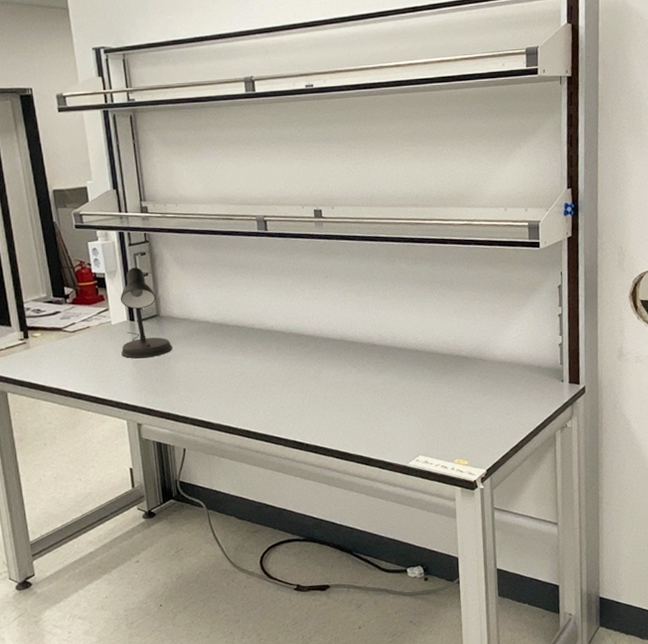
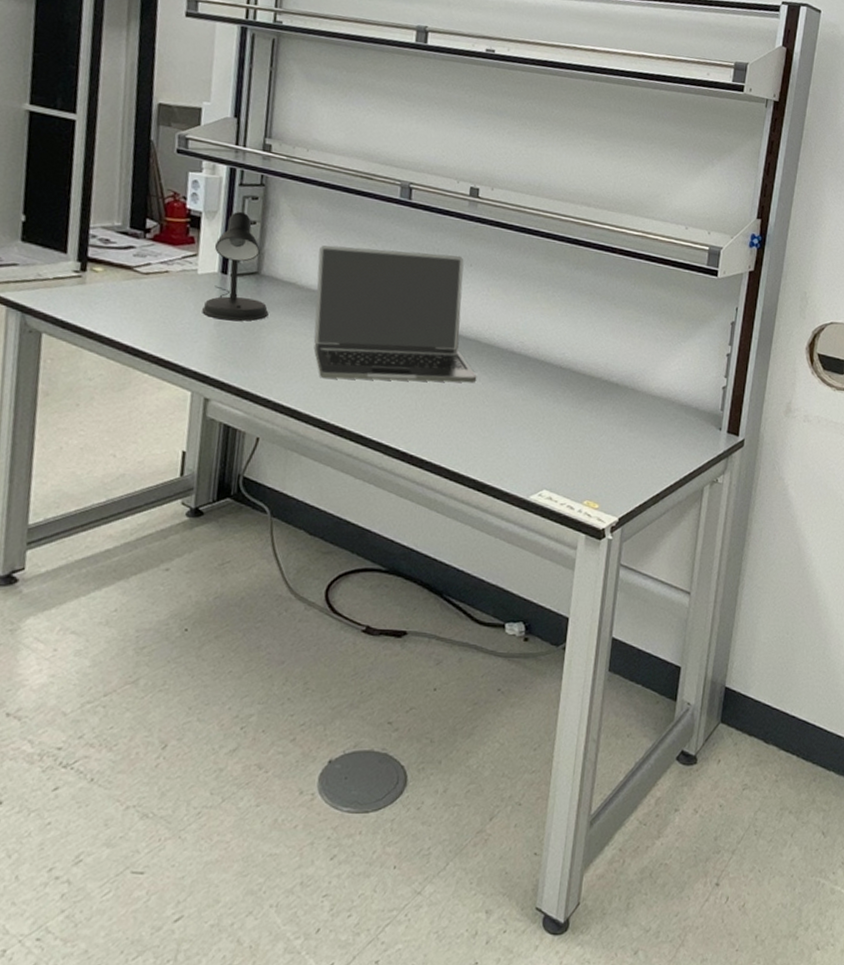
laptop: none [202,271,349,393] -> present [313,245,477,383]

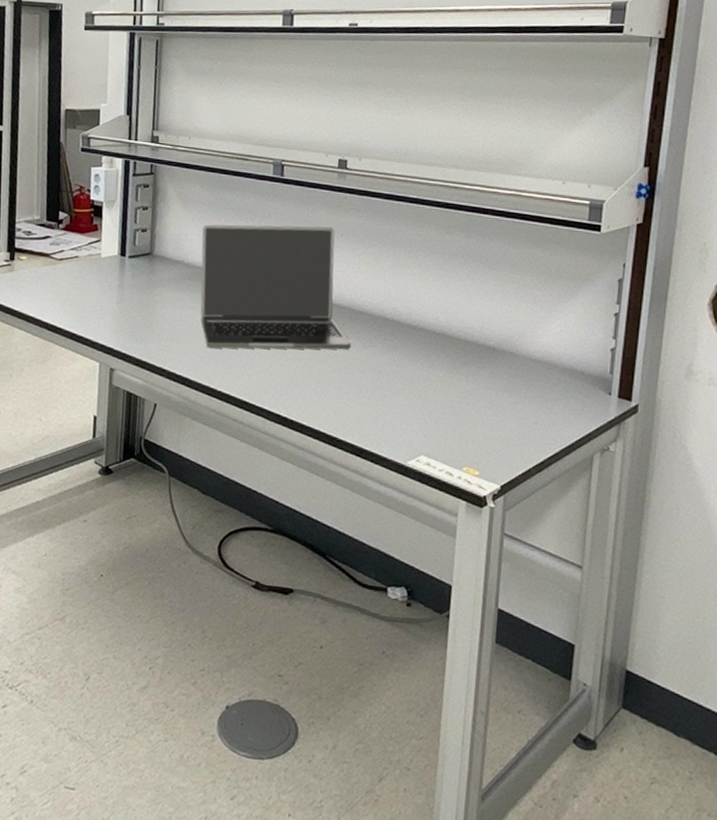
desk lamp: present [202,212,269,321] -> none [106,199,161,298]

